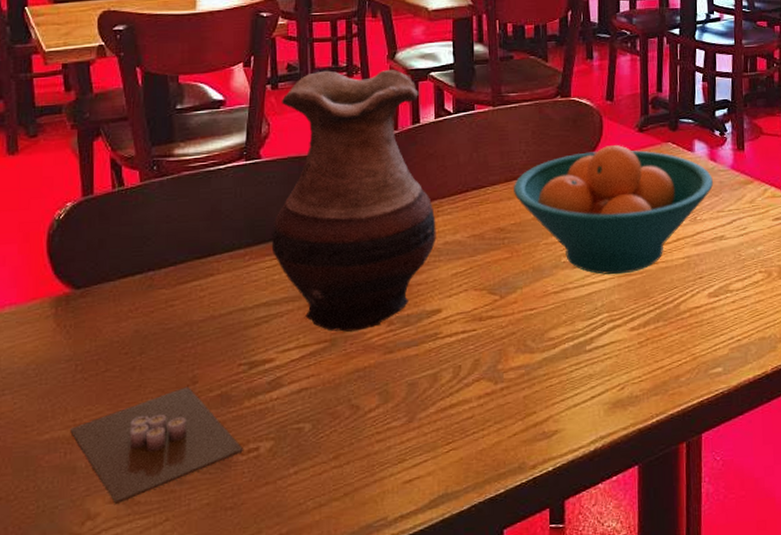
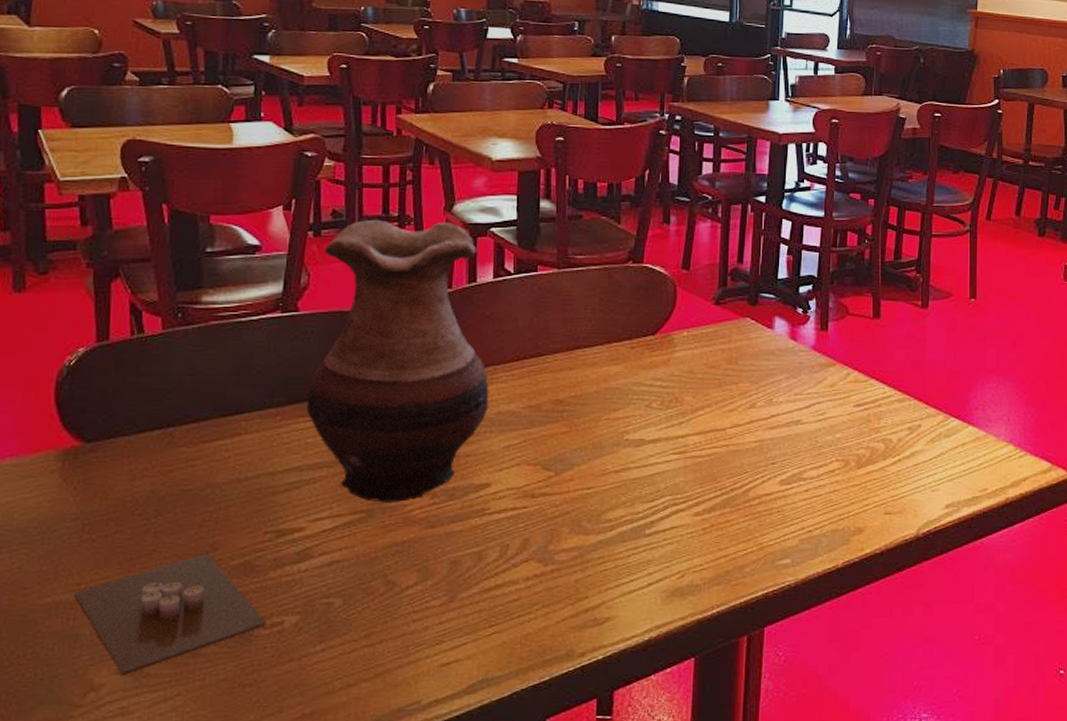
fruit bowl: present [514,145,714,275] -> none [576,318,793,456]

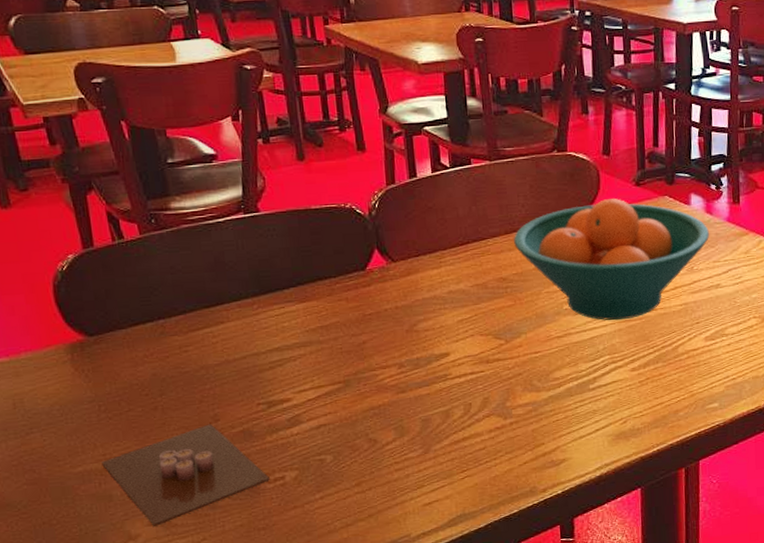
vase: present [306,219,489,503] -> none [275,123,441,374]
fruit bowl: none [576,318,793,456] -> present [514,199,710,321]

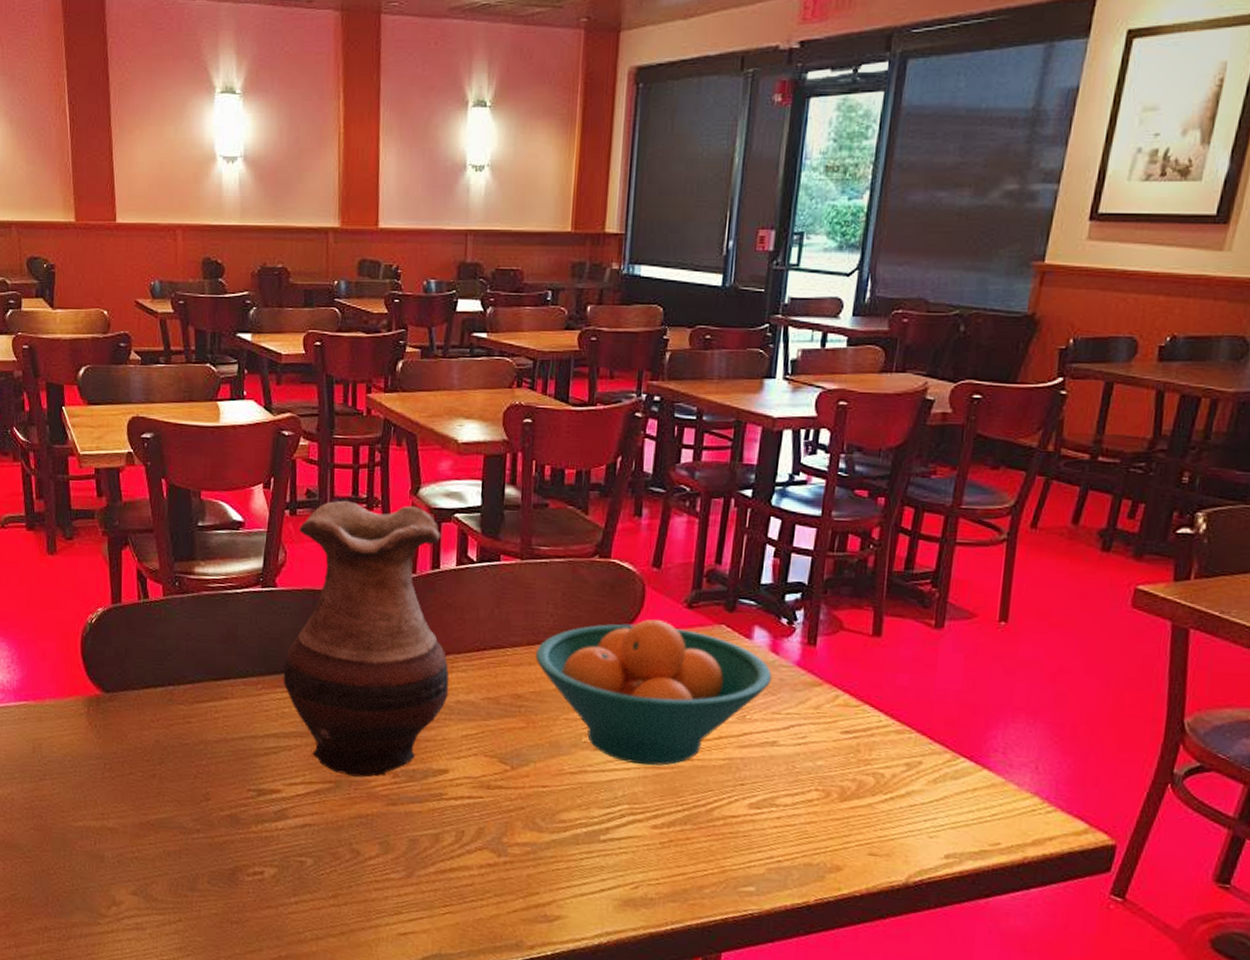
candle: present [101,424,270,526] -> none [99,801,249,897]
vase: none [275,123,441,374] -> present [283,500,450,778]

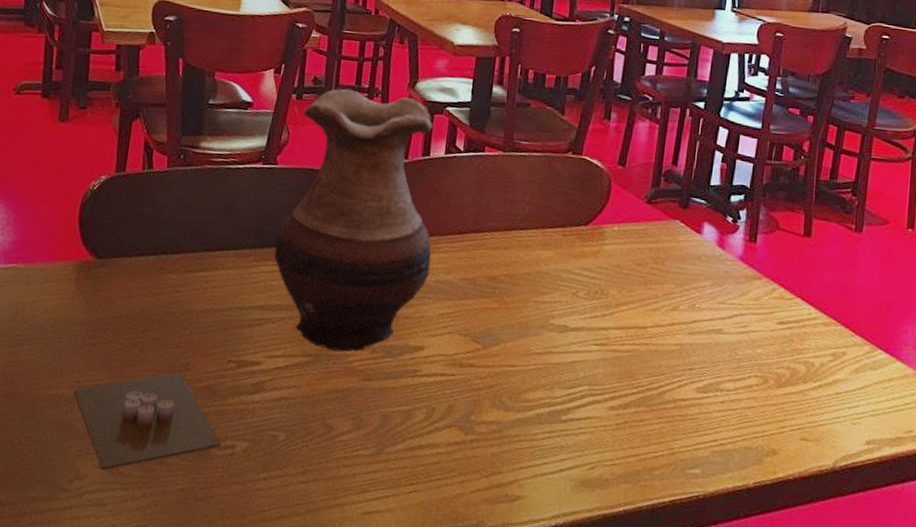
candle: none [99,801,249,897] -> present [73,372,221,470]
fruit bowl: present [536,619,773,766] -> none [511,212,719,349]

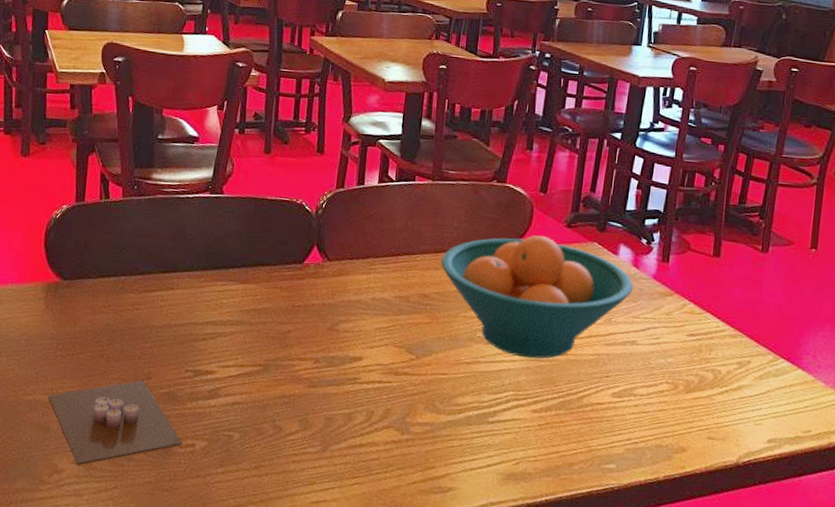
vase: present [274,88,433,352] -> none [223,123,368,362]
fruit bowl: none [511,212,719,349] -> present [441,235,634,359]

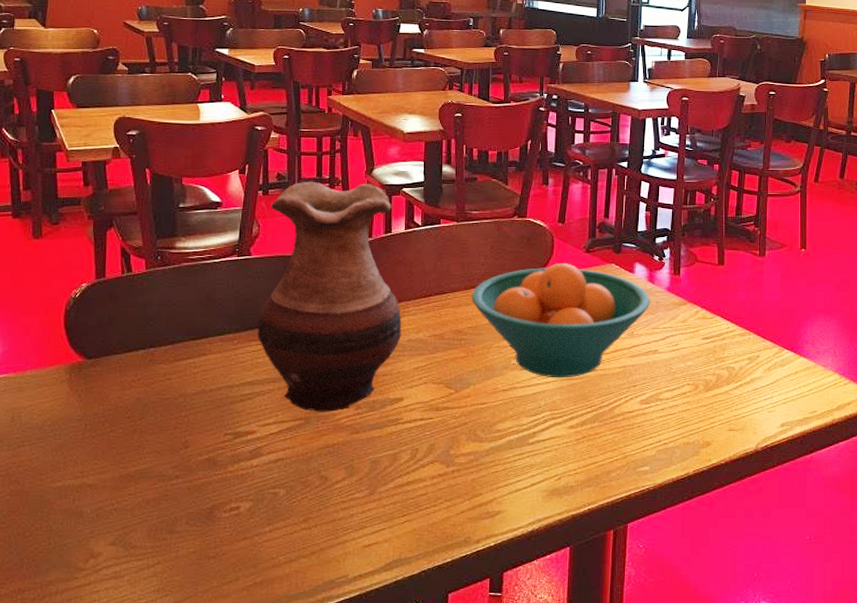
candle: present [48,380,182,466] -> none [79,450,226,546]
vase: none [223,123,368,362] -> present [257,181,402,412]

